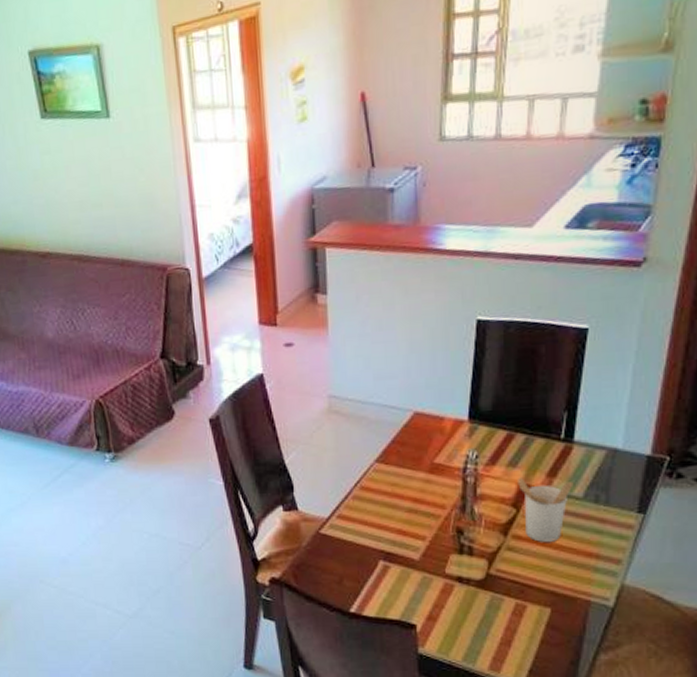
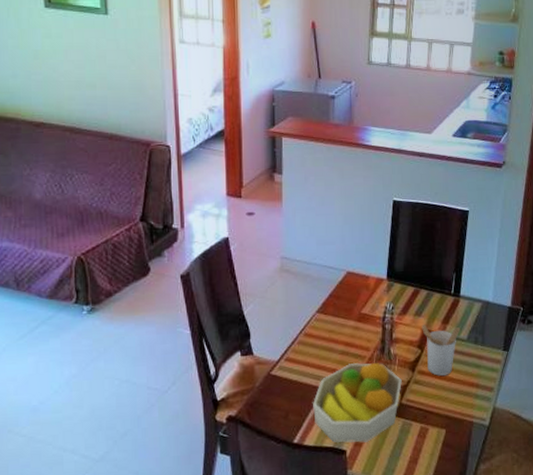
fruit bowl: none [371,522,490,617] -> present [312,362,402,443]

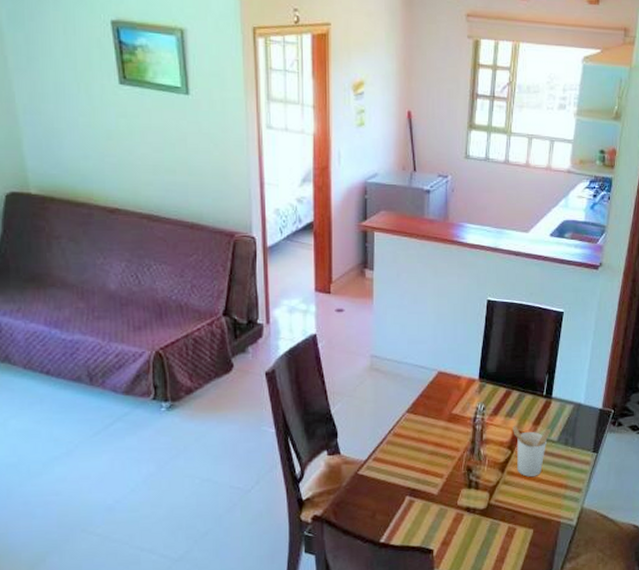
fruit bowl: present [312,362,402,443] -> none [399,462,491,542]

